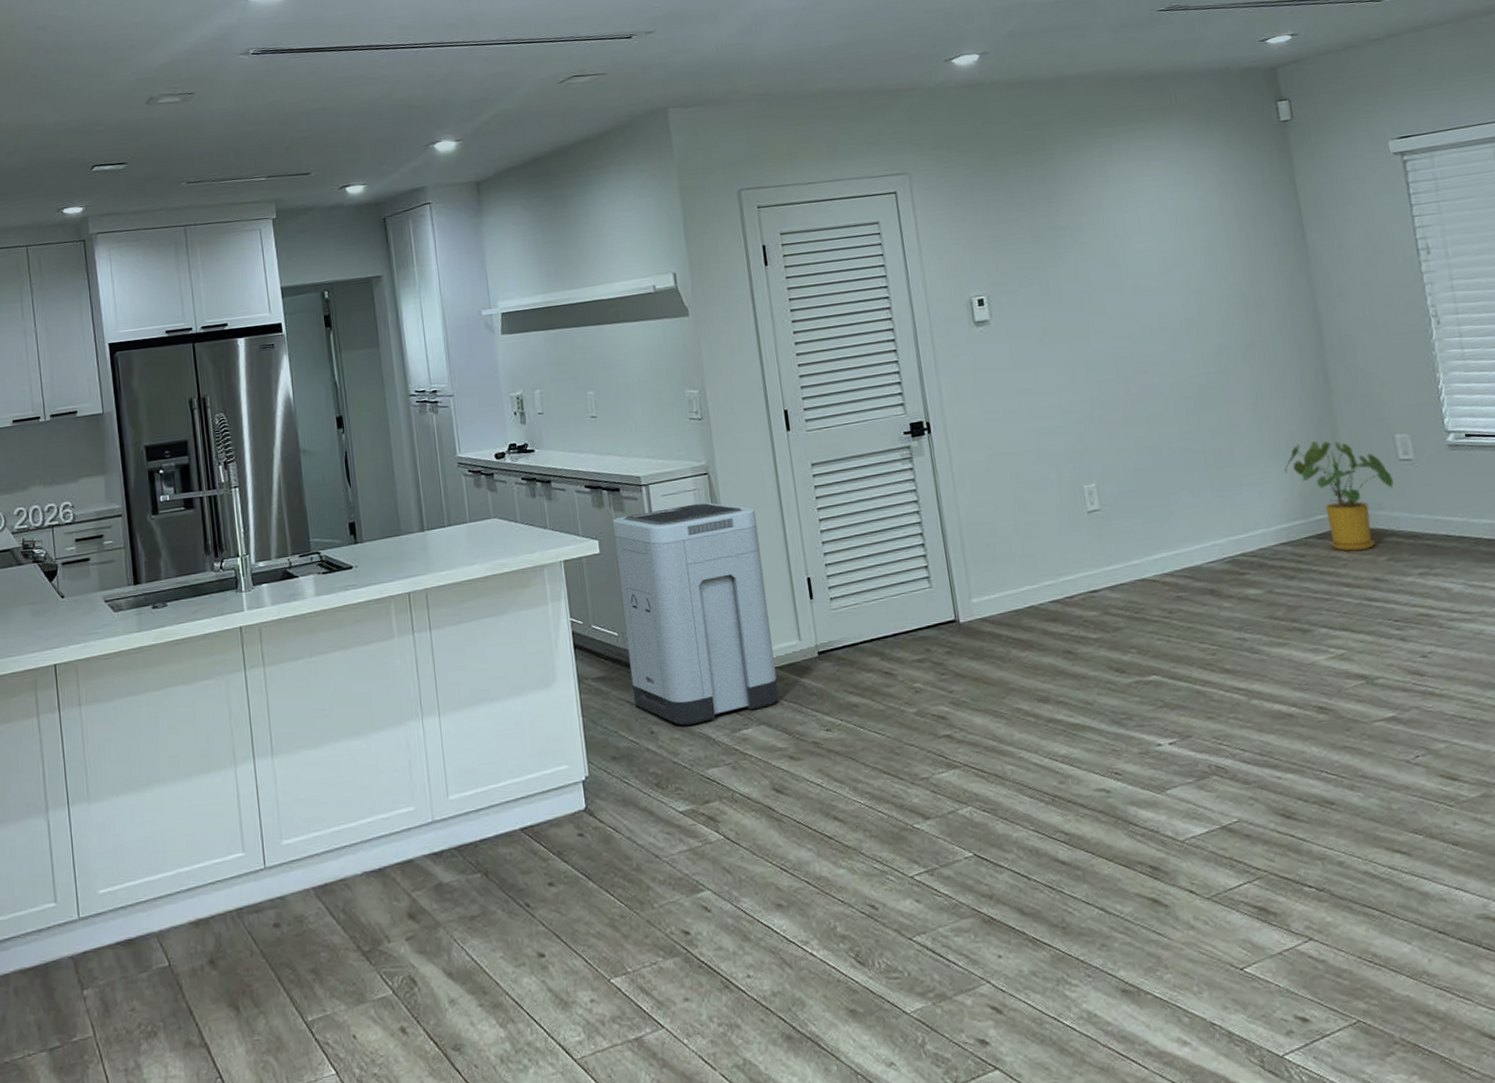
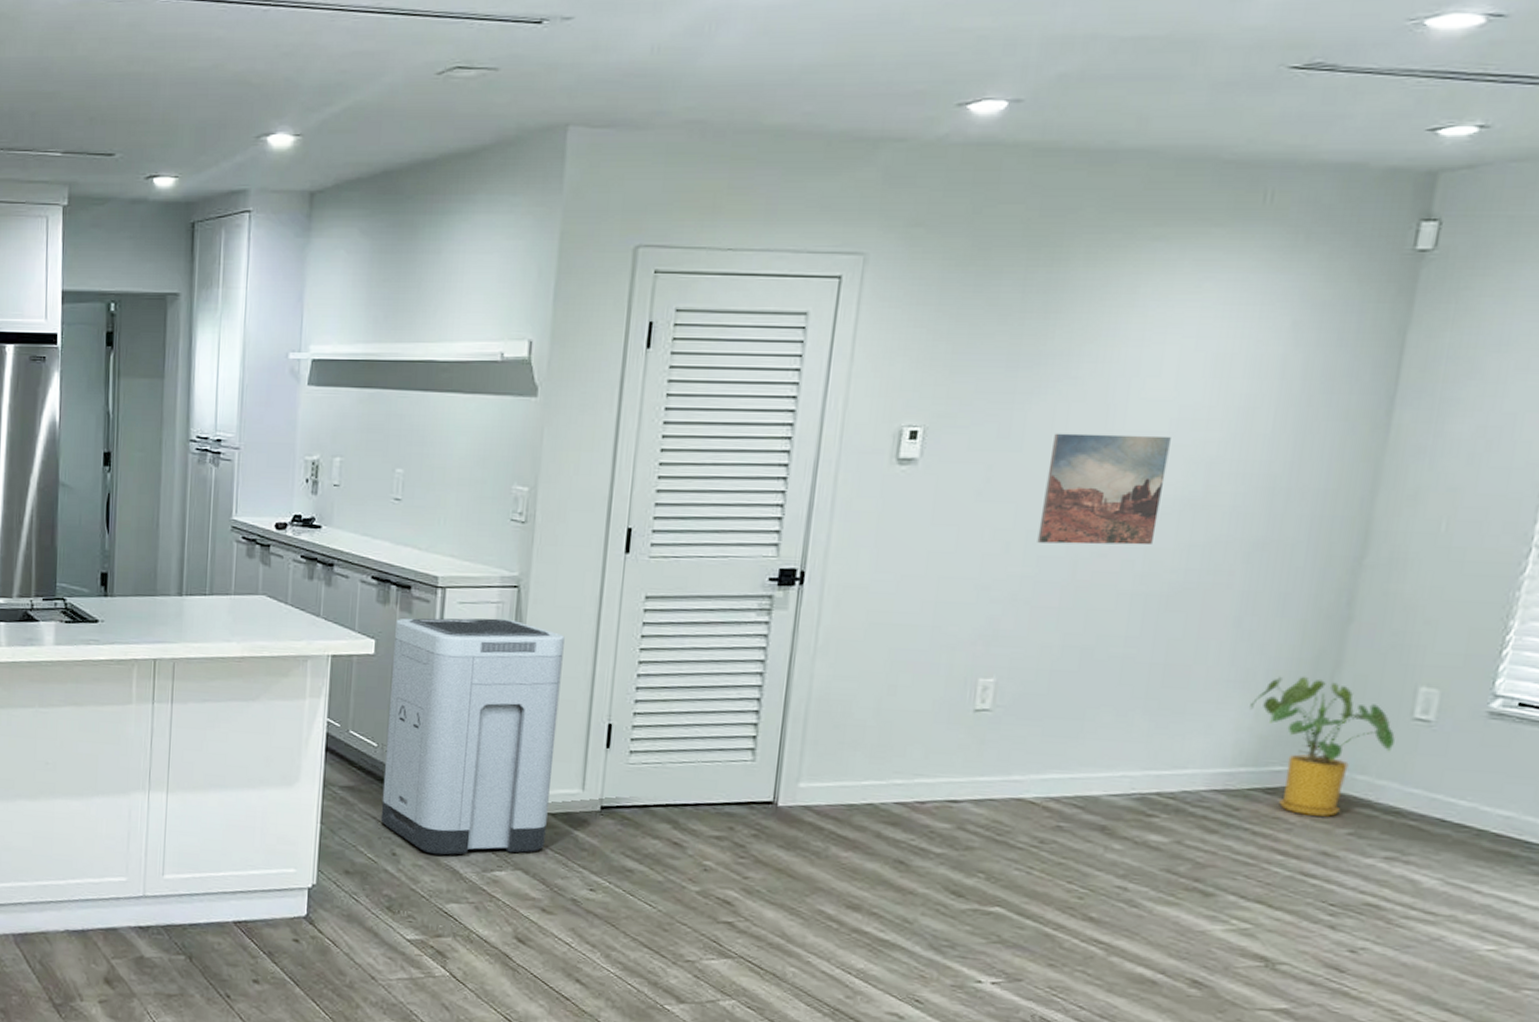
wall art: none [1081,275,1176,370] -> present [1037,433,1171,545]

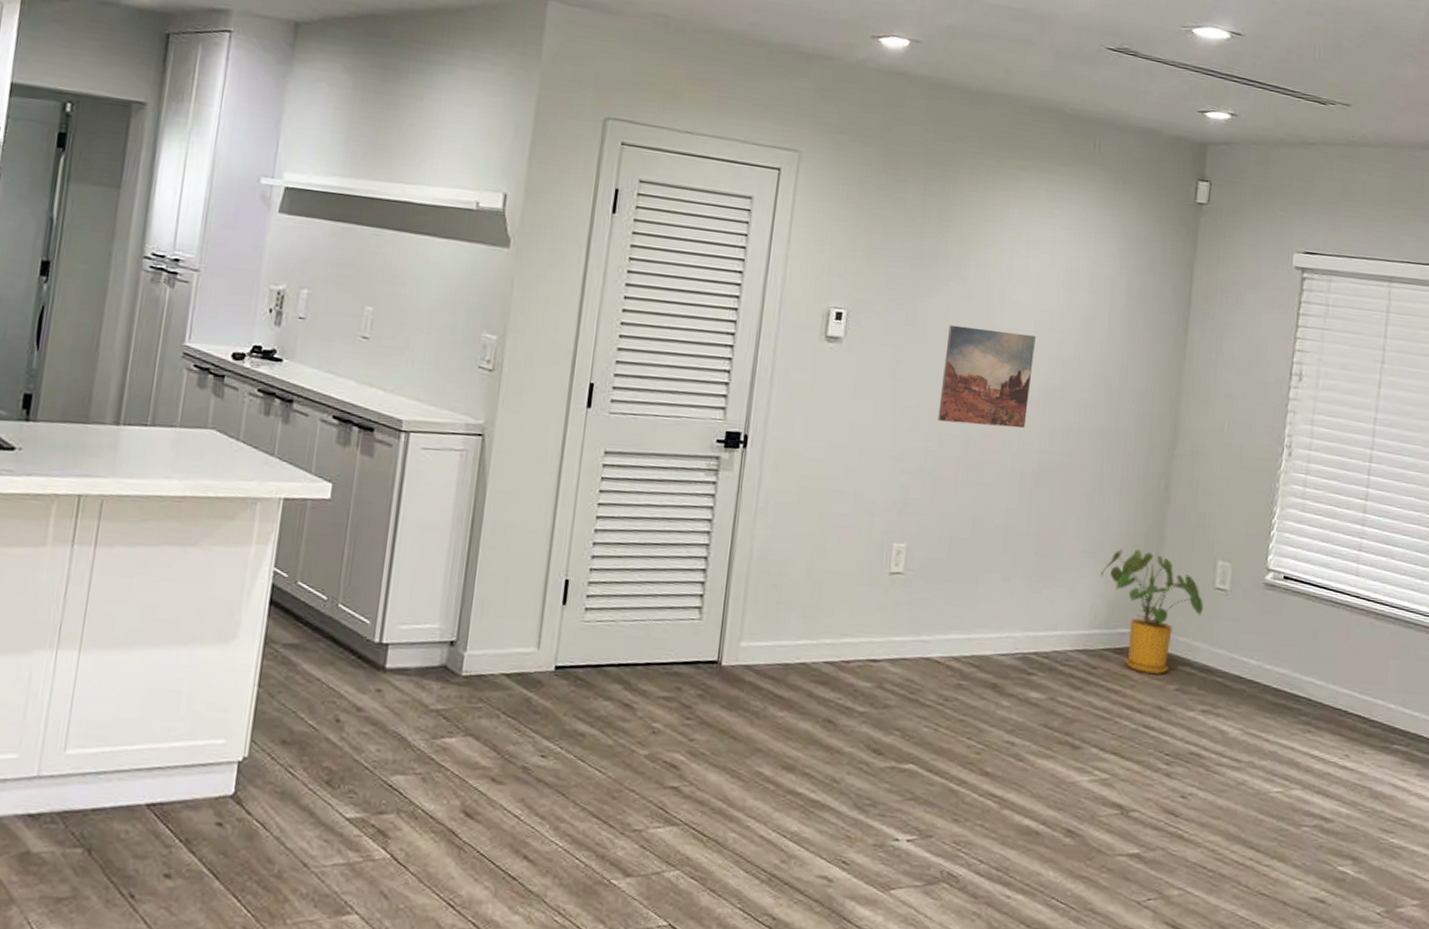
trash can: present [380,618,565,855] -> none [325,461,526,721]

